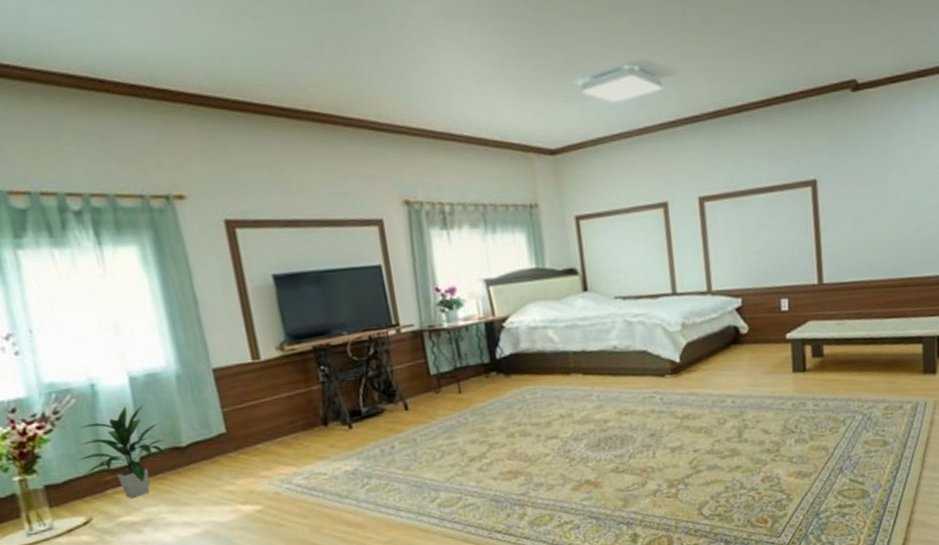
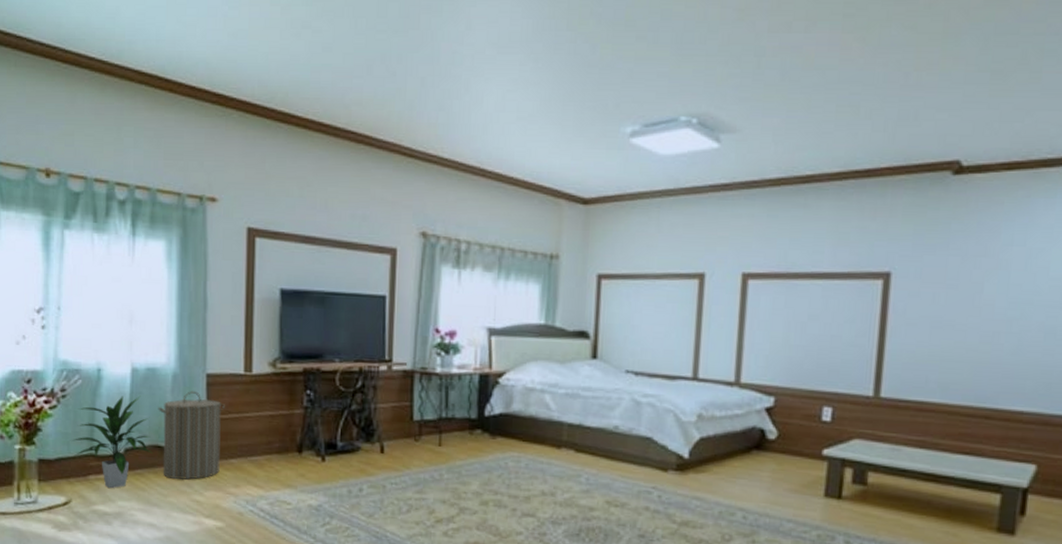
laundry hamper: none [167,387,247,476] -> present [158,391,225,480]

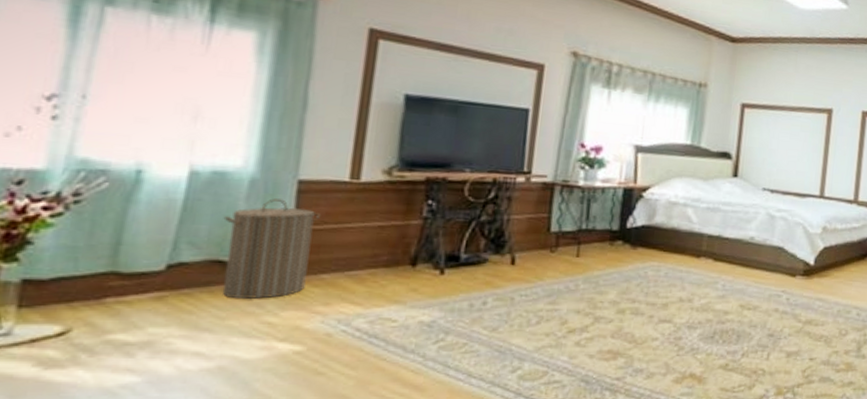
indoor plant: present [70,395,153,488] -> none [79,202,210,312]

